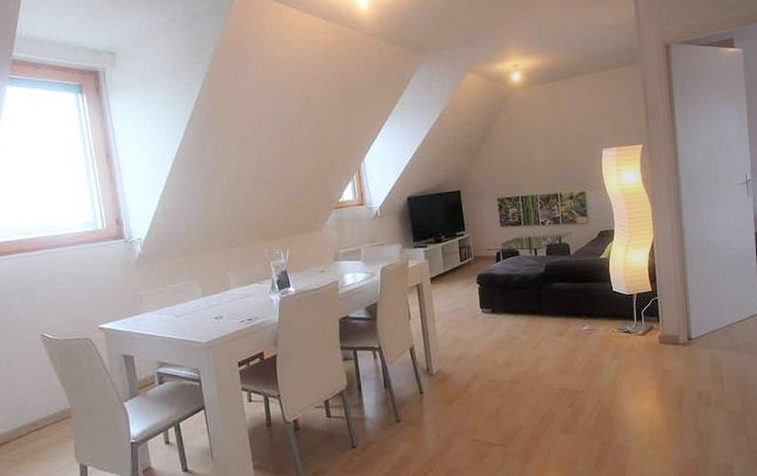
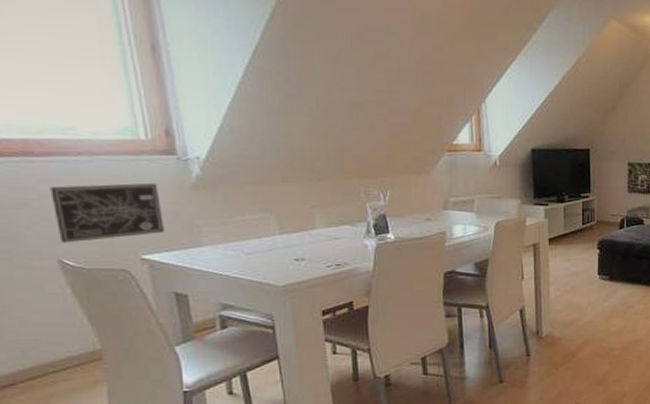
wall art: none [36,263,116,320] -> present [50,183,164,243]

